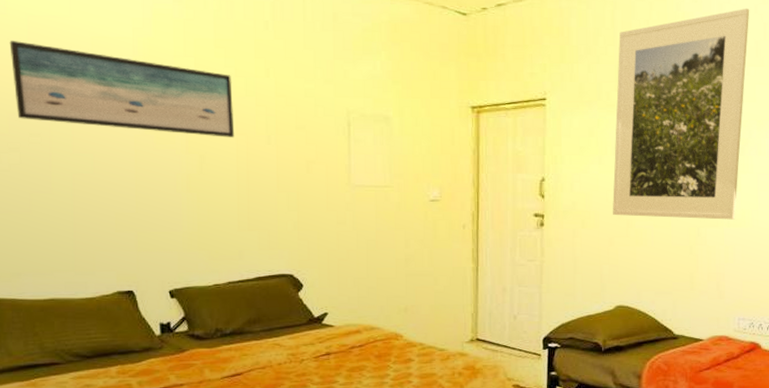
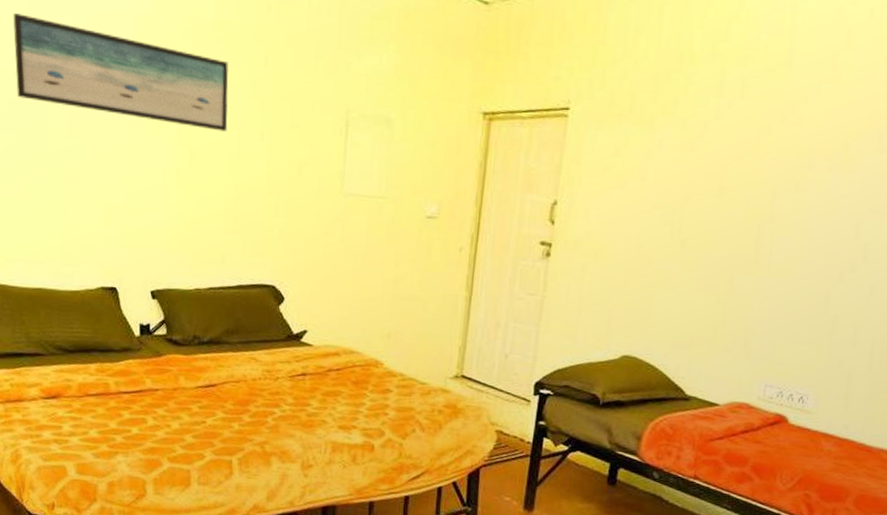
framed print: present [613,9,750,220] -> none [631,9,833,268]

